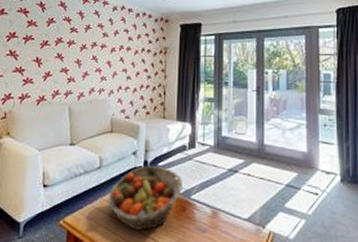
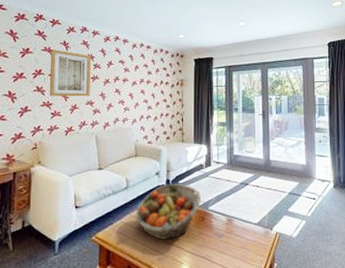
wall art: none [22,11,68,63] -> present [49,49,91,97]

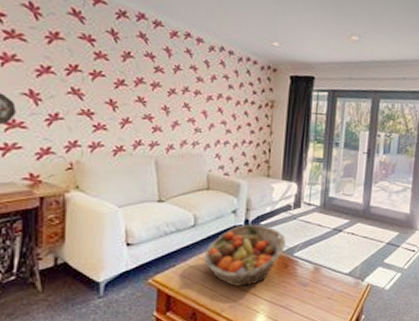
wall art: present [49,49,91,97] -> none [89,38,150,109]

